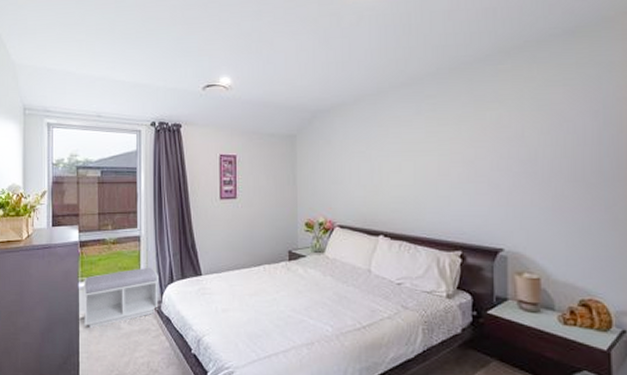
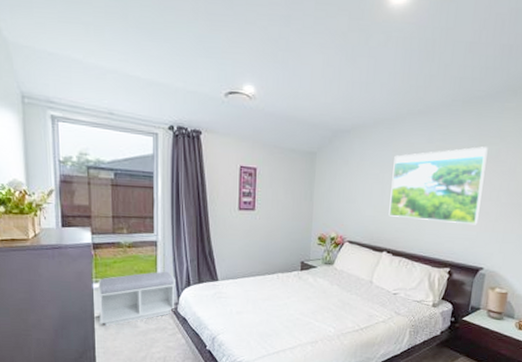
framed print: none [380,113,488,200] -> present [389,146,488,225]

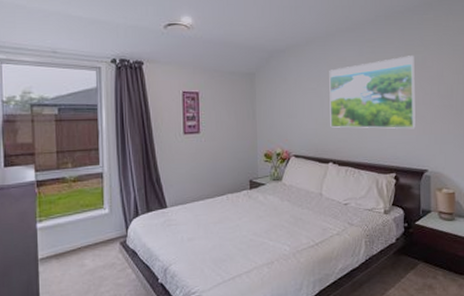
bench: present [98,271,175,327] -> none [42,202,124,269]

